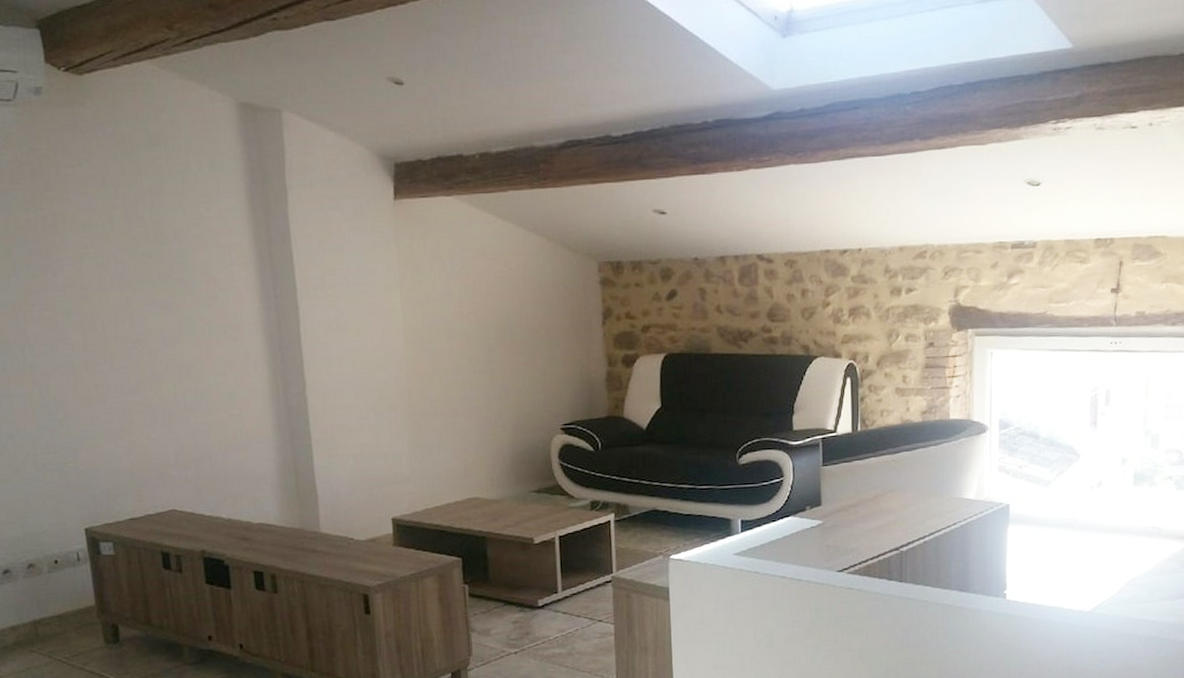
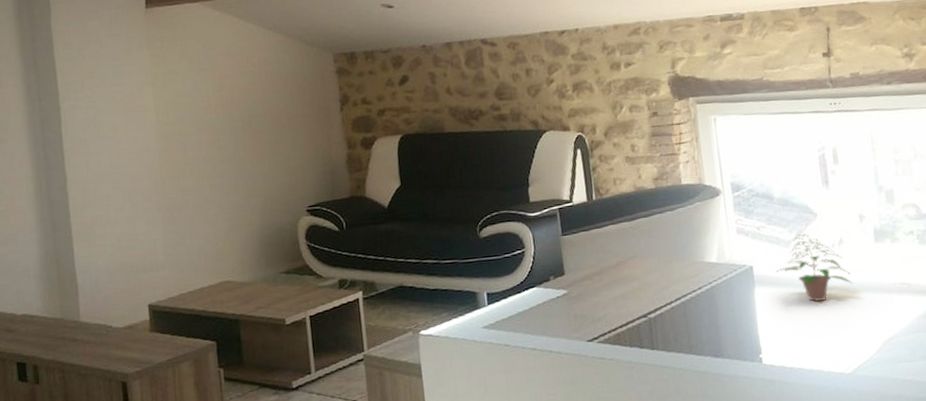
potted plant: none [1033,474,1107,542] -> present [777,233,854,302]

